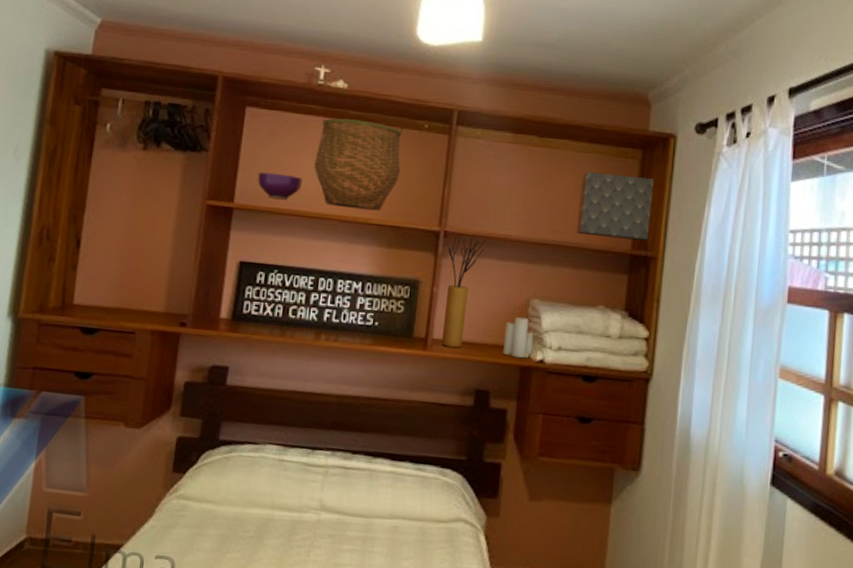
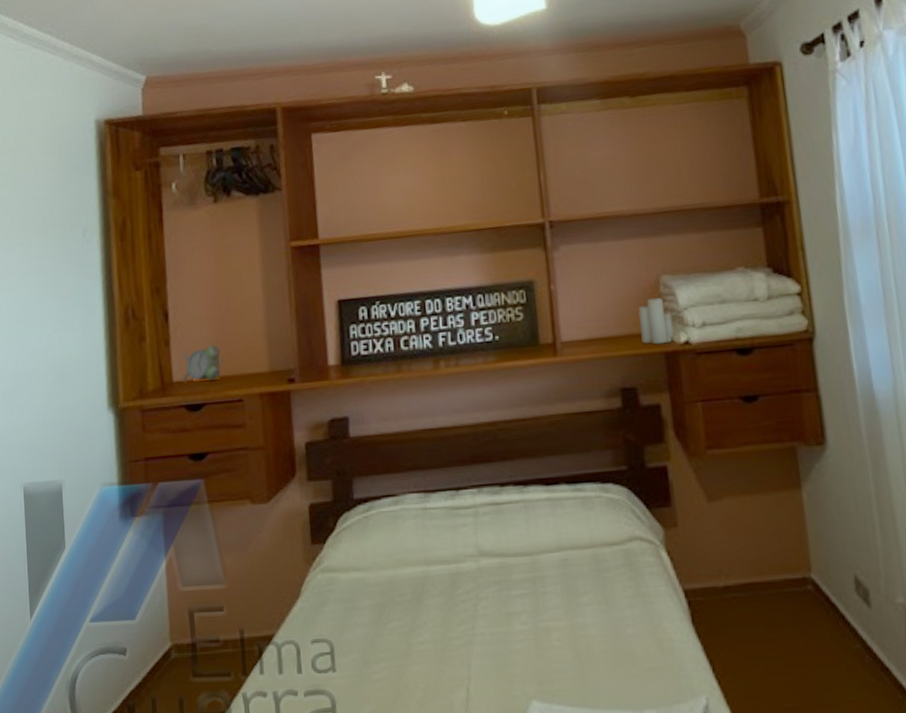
alarm clock: none [83,277,124,310] -> present [183,344,223,383]
bowl: present [257,172,302,200] -> none [338,196,387,226]
basket: present [314,118,403,211] -> none [394,119,489,220]
vase: present [441,235,486,348] -> none [557,221,597,348]
decorative box: present [577,172,654,241] -> none [686,115,776,193]

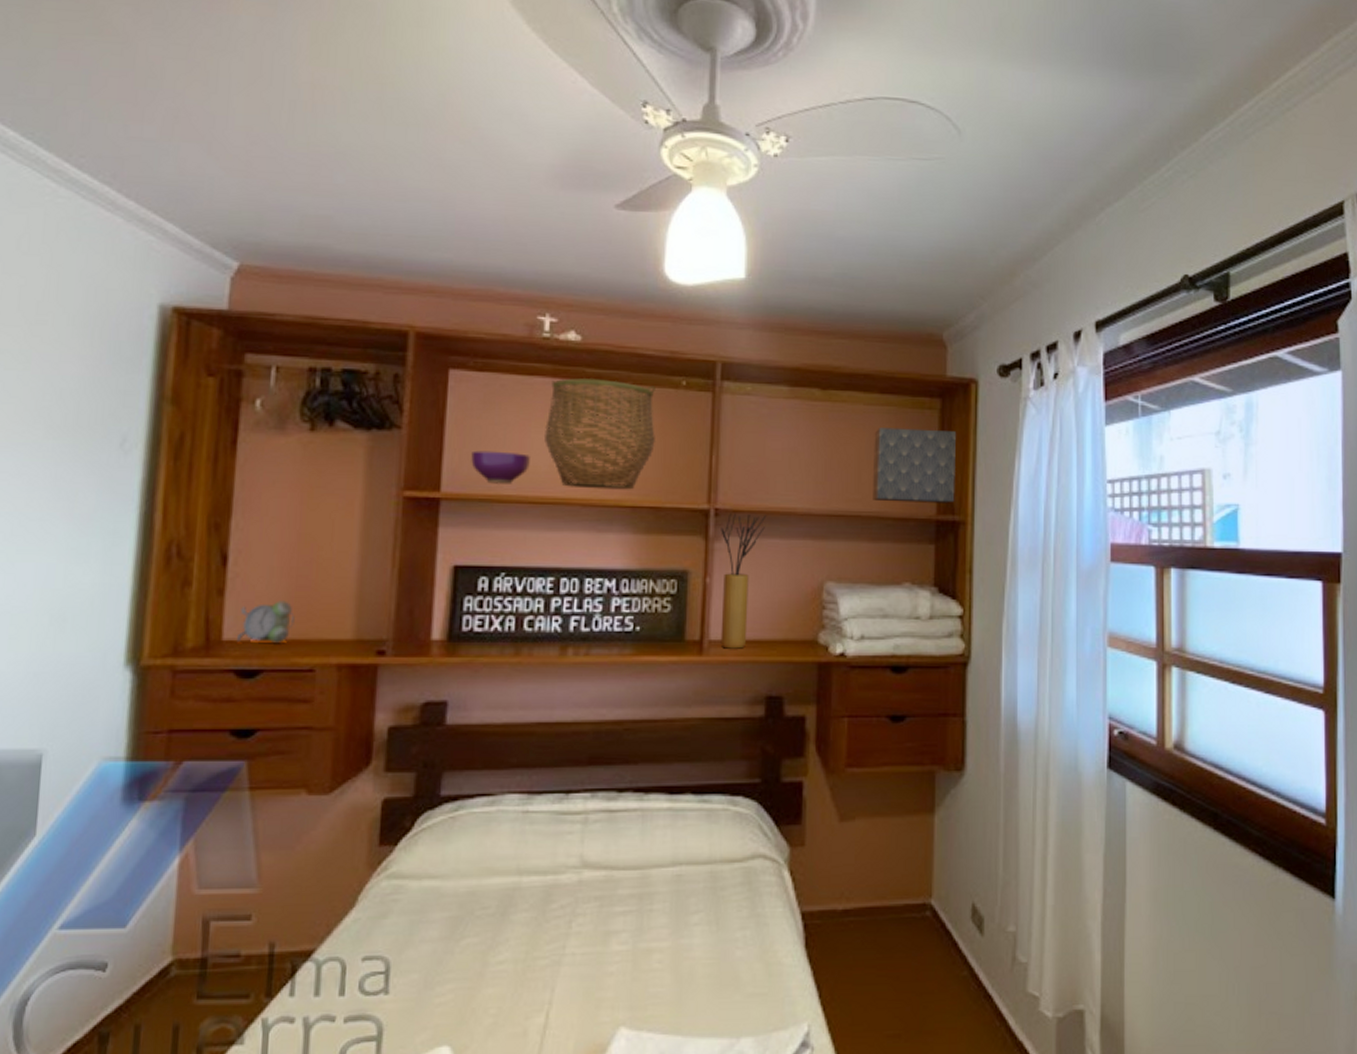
bowl: none [338,196,387,226] -> present [471,450,530,484]
basket: none [394,119,489,220] -> present [544,378,655,490]
vase: none [557,221,597,348] -> present [720,513,767,649]
candle: present [638,296,677,345] -> none [796,602,832,654]
decorative box: none [686,115,776,193] -> present [873,427,956,503]

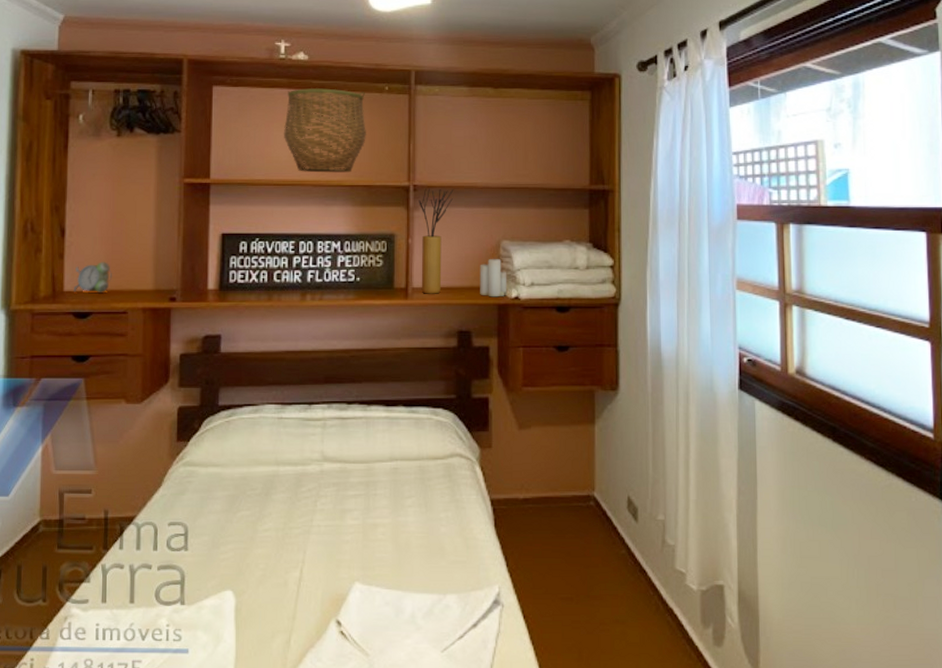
bowl: present [471,450,530,484] -> none [231,146,274,171]
candle: none [796,602,832,654] -> present [480,257,509,297]
decorative box: present [873,427,956,503] -> none [537,116,604,176]

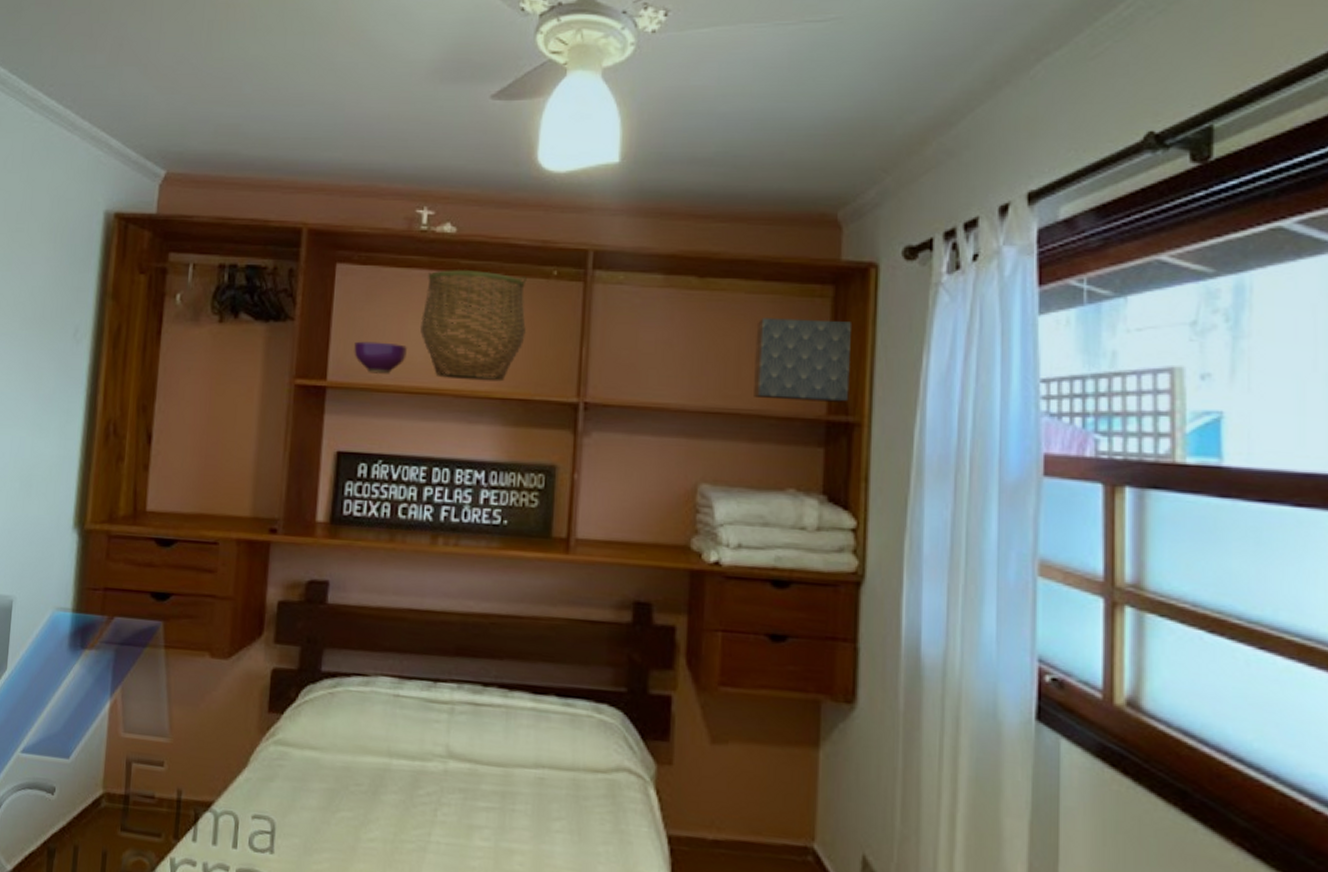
alarm clock: present [74,262,112,292] -> none [158,477,204,516]
bowl: none [231,146,274,171] -> present [354,341,407,374]
vase: present [419,188,454,294] -> none [587,407,638,550]
candle: present [480,257,509,297] -> none [666,505,706,560]
decorative box: none [537,116,604,176] -> present [754,318,851,402]

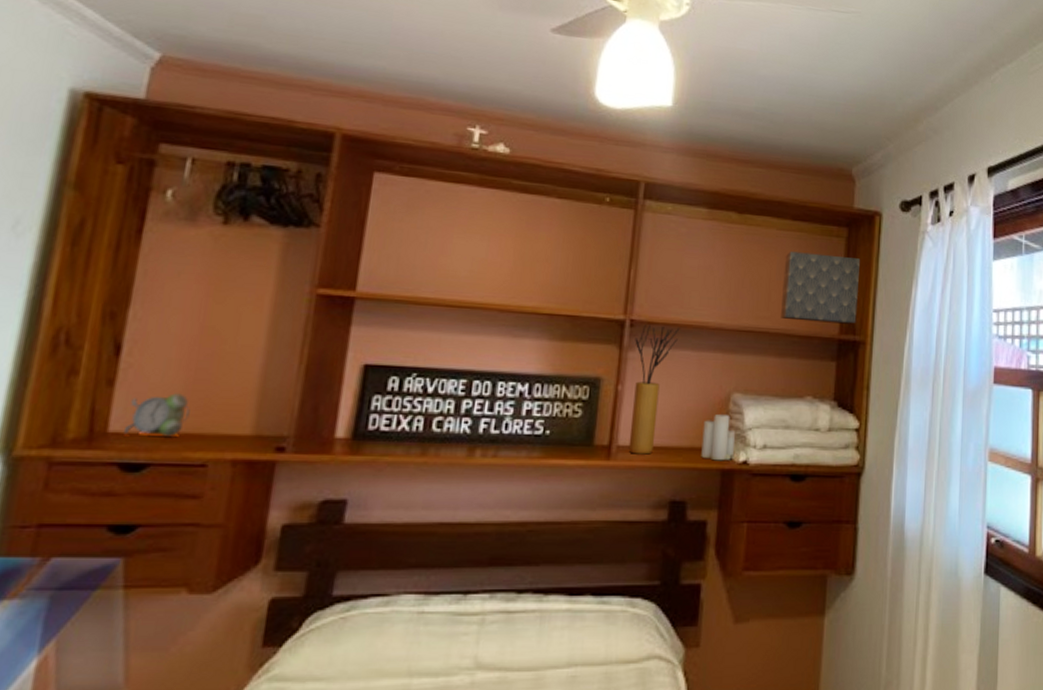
alarm clock: none [158,477,204,516] -> present [124,393,190,436]
bowl: present [354,341,407,374] -> none [389,252,451,287]
basket: present [420,270,527,382] -> none [466,188,580,298]
vase: none [587,407,638,550] -> present [628,324,680,455]
candle: none [666,505,706,560] -> present [701,412,736,461]

